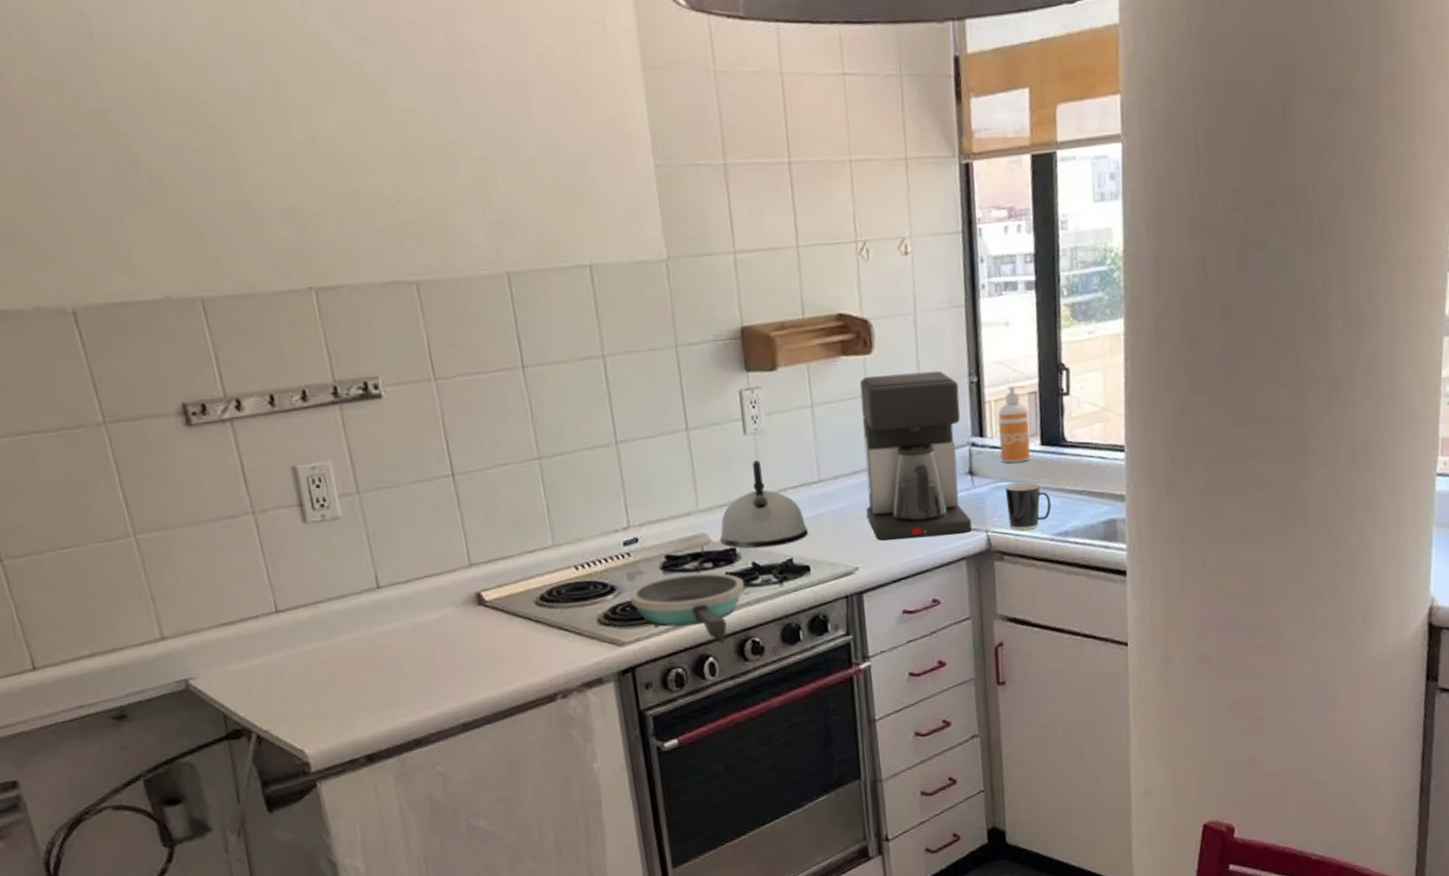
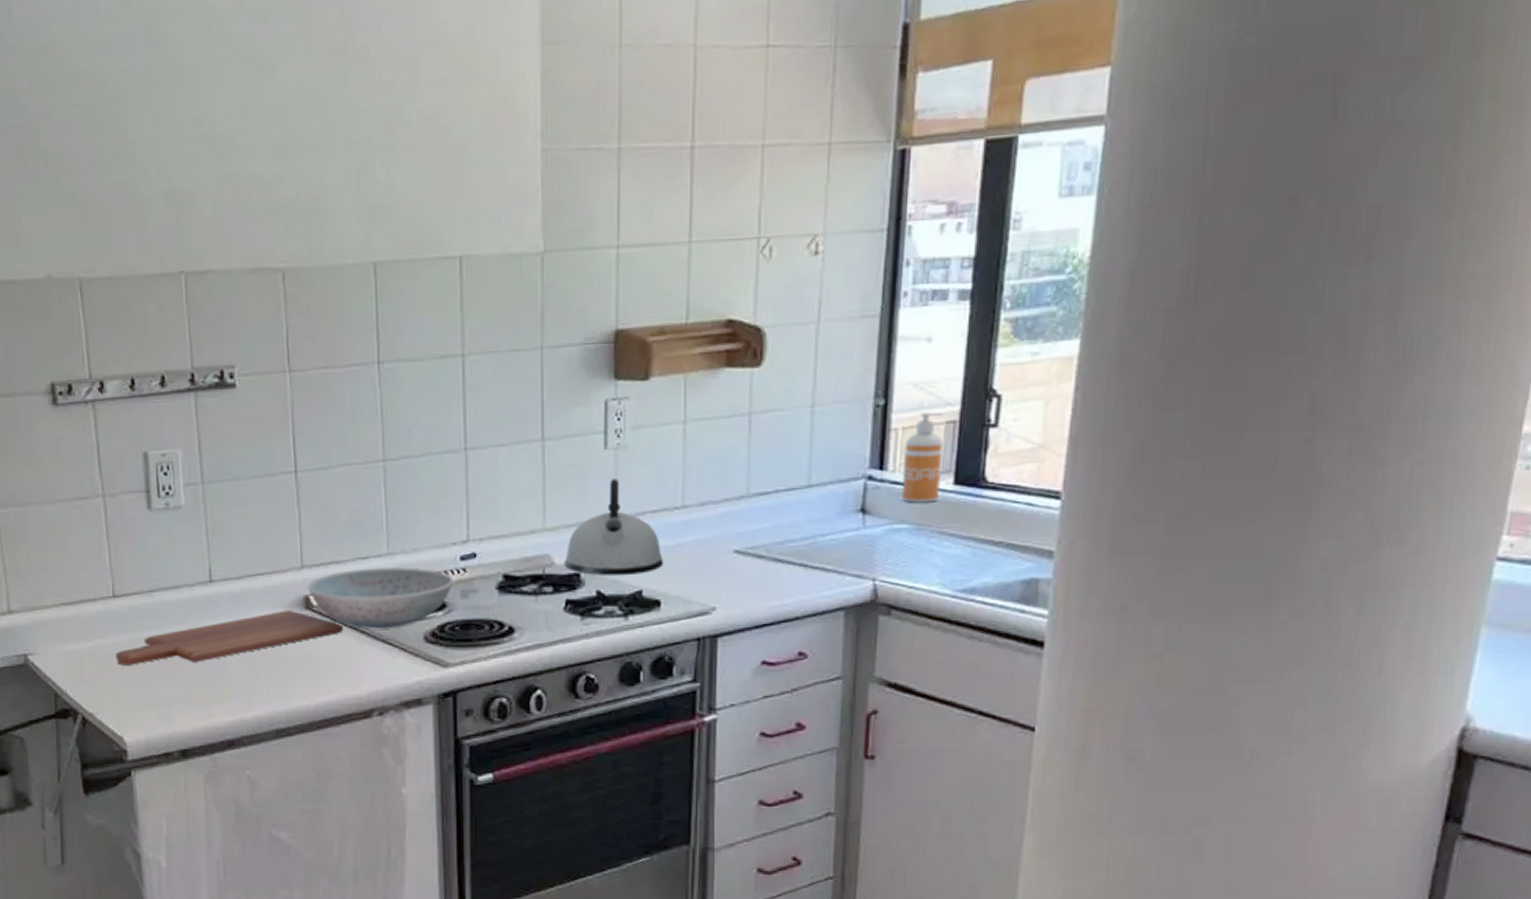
cutting board: none [285,607,519,680] -> present [115,610,344,665]
dish: none [478,556,620,618] -> present [307,566,454,628]
frying pan: present [629,572,745,645] -> none [460,597,586,678]
coffee maker: present [859,370,972,541] -> none [733,390,860,581]
mug: present [1005,483,1052,531] -> none [902,527,958,583]

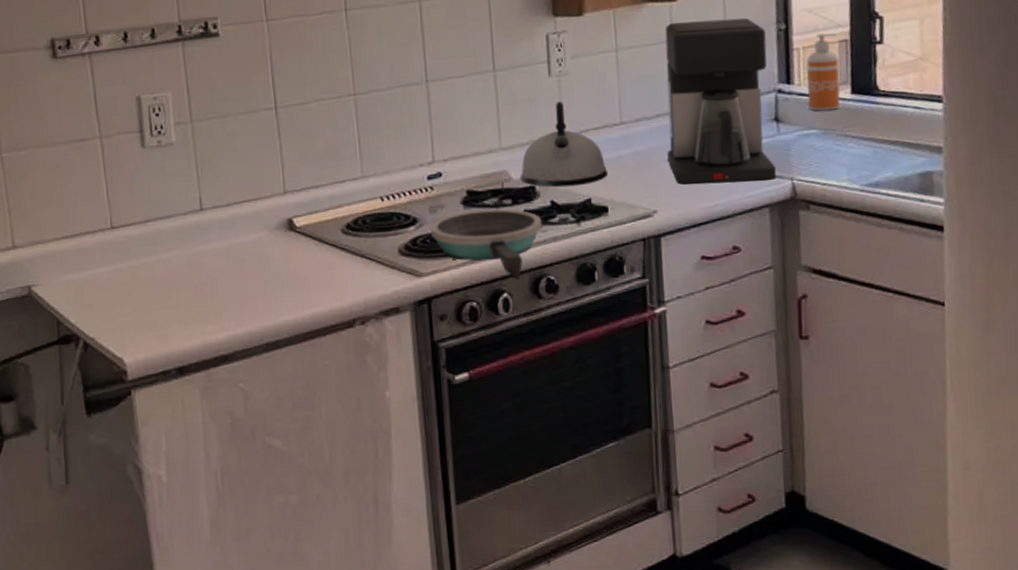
cutting board: present [115,610,344,665] -> none [114,232,325,292]
dish: present [307,566,454,628] -> none [290,188,423,245]
frying pan: none [460,597,586,678] -> present [430,209,543,281]
coffee maker: none [733,390,860,581] -> present [665,17,776,185]

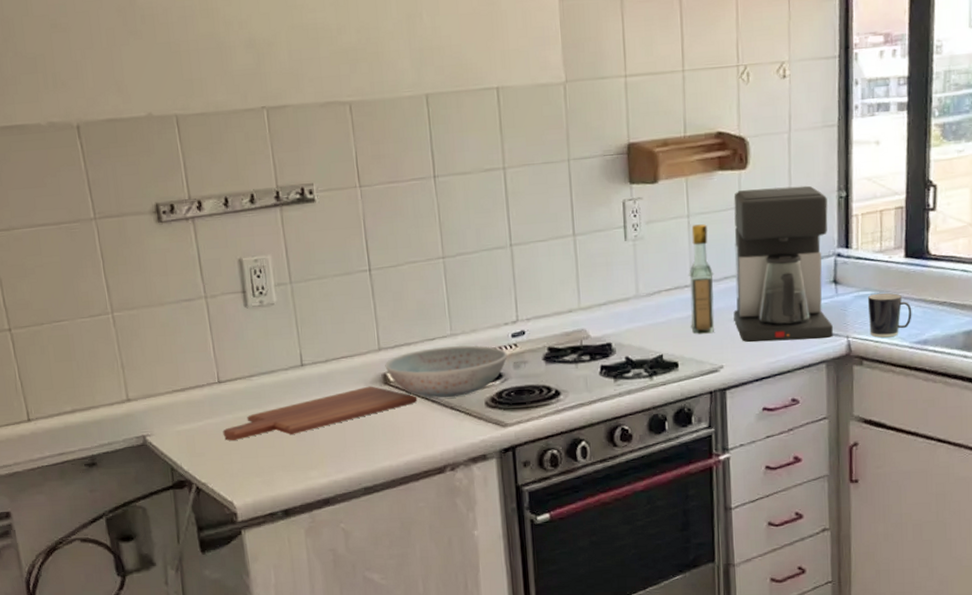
cutting board: none [114,232,325,292] -> present [222,386,418,441]
dish: none [290,188,423,245] -> present [385,345,507,398]
frying pan: present [430,209,543,281] -> none [514,364,618,431]
kettle: present [520,102,609,188] -> none [597,264,679,345]
bottle: none [617,59,647,177] -> present [688,224,715,335]
soap dispenser: present [806,33,841,111] -> none [864,200,895,274]
mug: none [812,131,862,180] -> present [867,292,912,338]

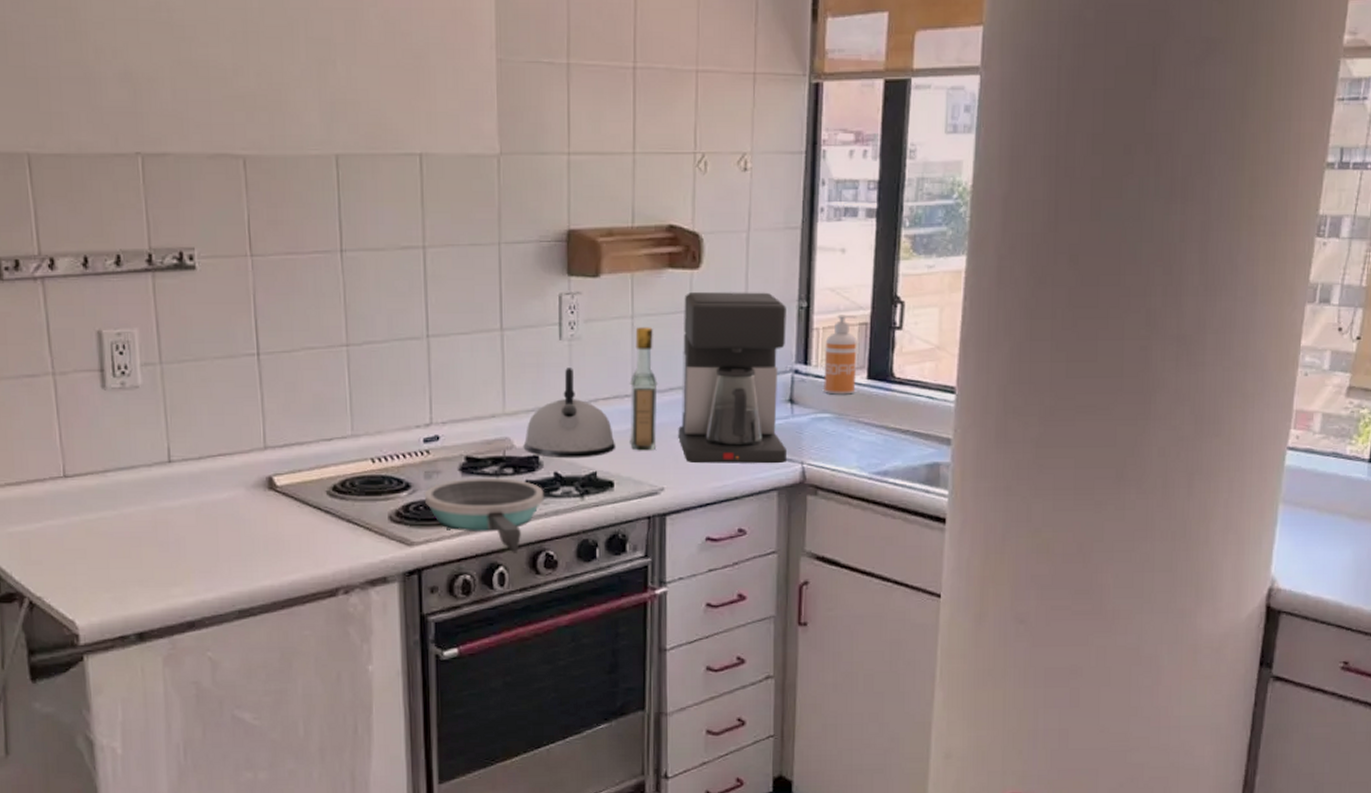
cutting board: present [222,386,418,441] -> none [66,490,308,547]
dish: present [385,345,507,398] -> none [271,448,417,508]
frying pan: none [514,364,618,431] -> present [424,478,544,555]
kettle: none [597,264,679,345] -> present [523,368,616,459]
soap dispenser: none [864,200,895,274] -> present [824,314,857,395]
mug: present [867,292,912,338] -> none [825,416,873,466]

